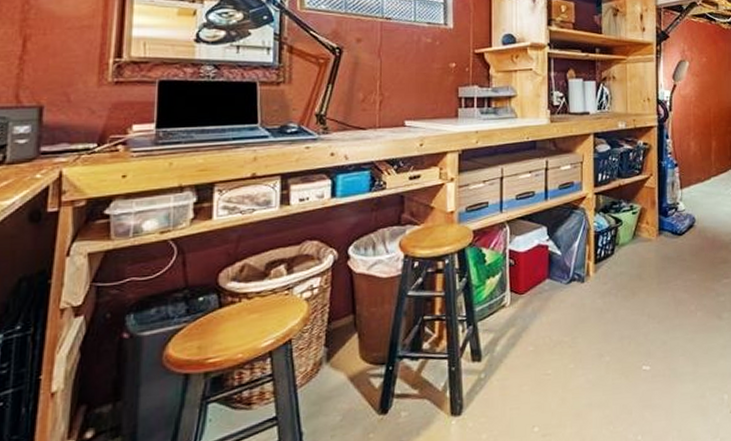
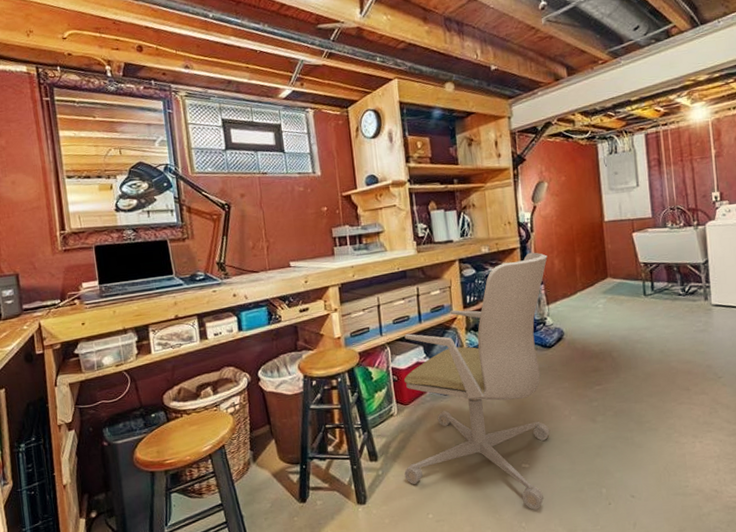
office chair: none [511,132,684,420] -> present [404,252,550,510]

